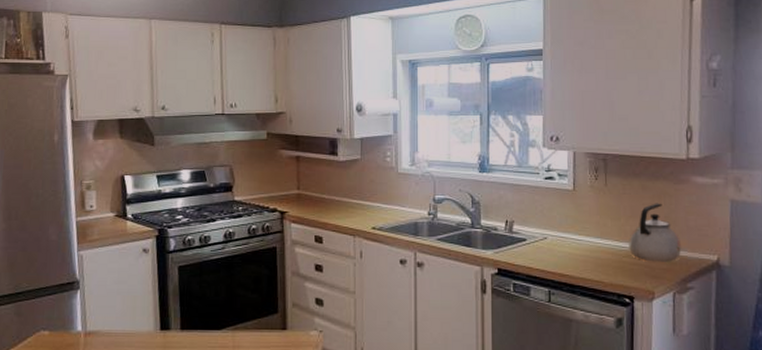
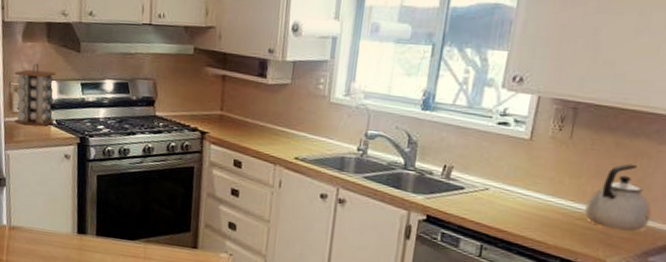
spice rack: none [86,159,132,223] -> present [14,62,56,127]

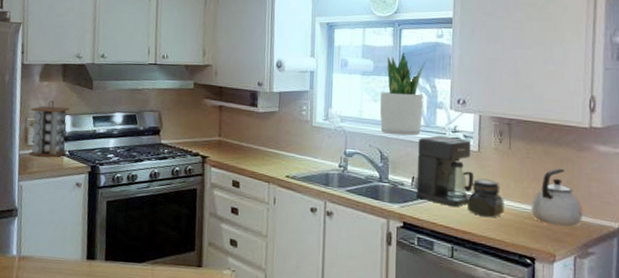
planter: none [412,16,481,119] -> present [380,52,427,136]
coffee maker: none [446,118,522,202] -> present [416,135,474,207]
jar: none [505,170,554,216] -> present [467,178,505,217]

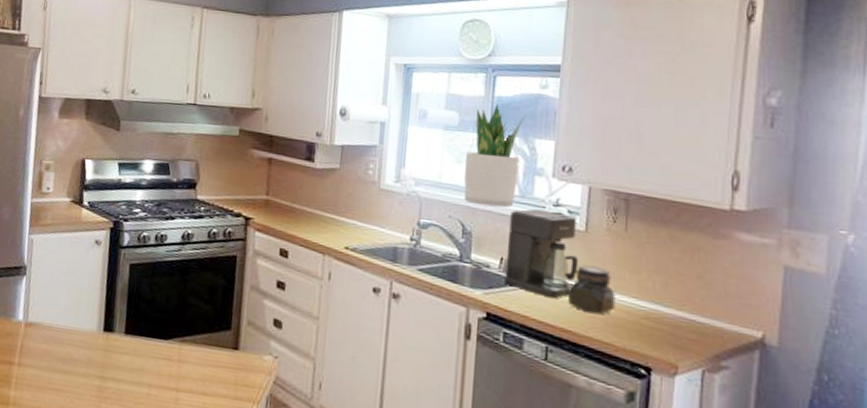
spice rack: present [29,99,70,158] -> none [42,140,92,209]
kettle: present [531,168,584,227] -> none [649,258,717,332]

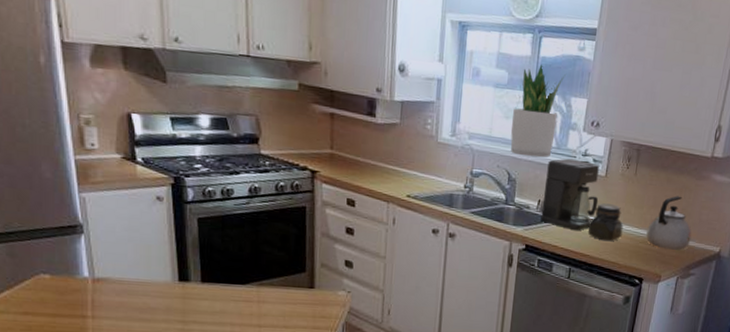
kettle: none [649,258,717,332] -> present [646,195,692,250]

